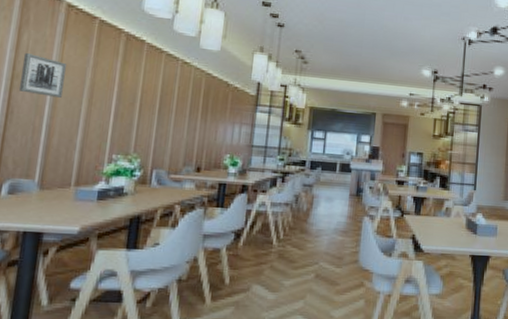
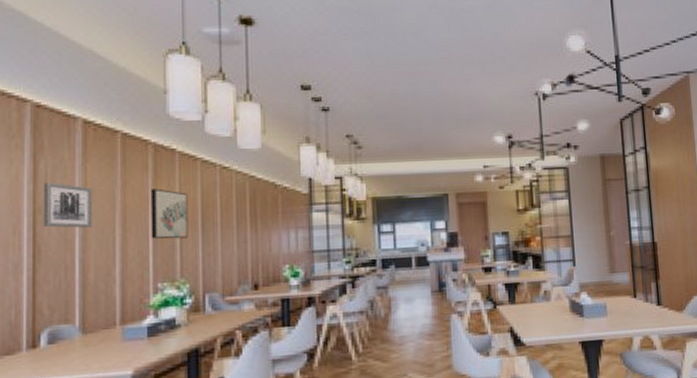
wall art: none [112,72,150,119] -> present [150,188,189,239]

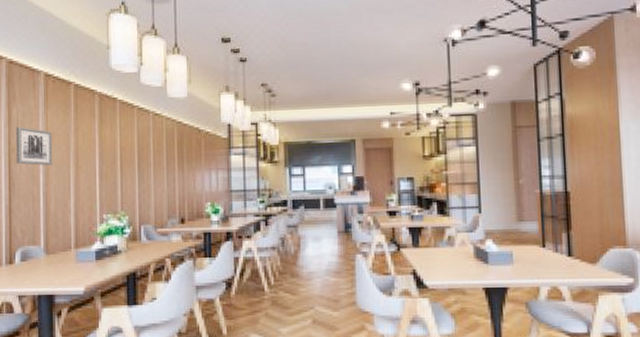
wall art: present [150,188,189,239] -> none [97,132,127,177]

